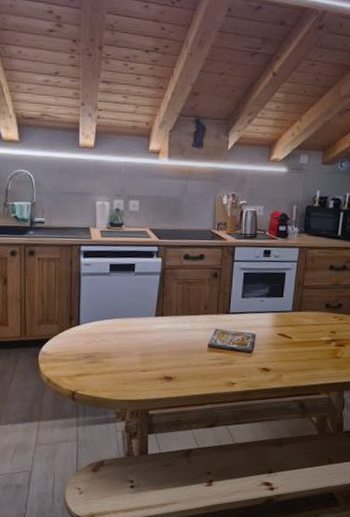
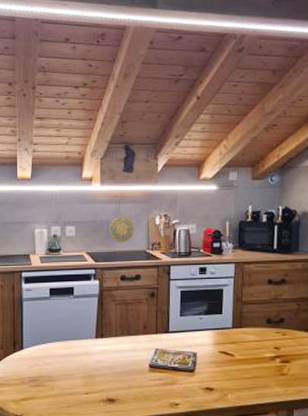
decorative plate: none [175,193,201,221] -> present [109,216,135,243]

